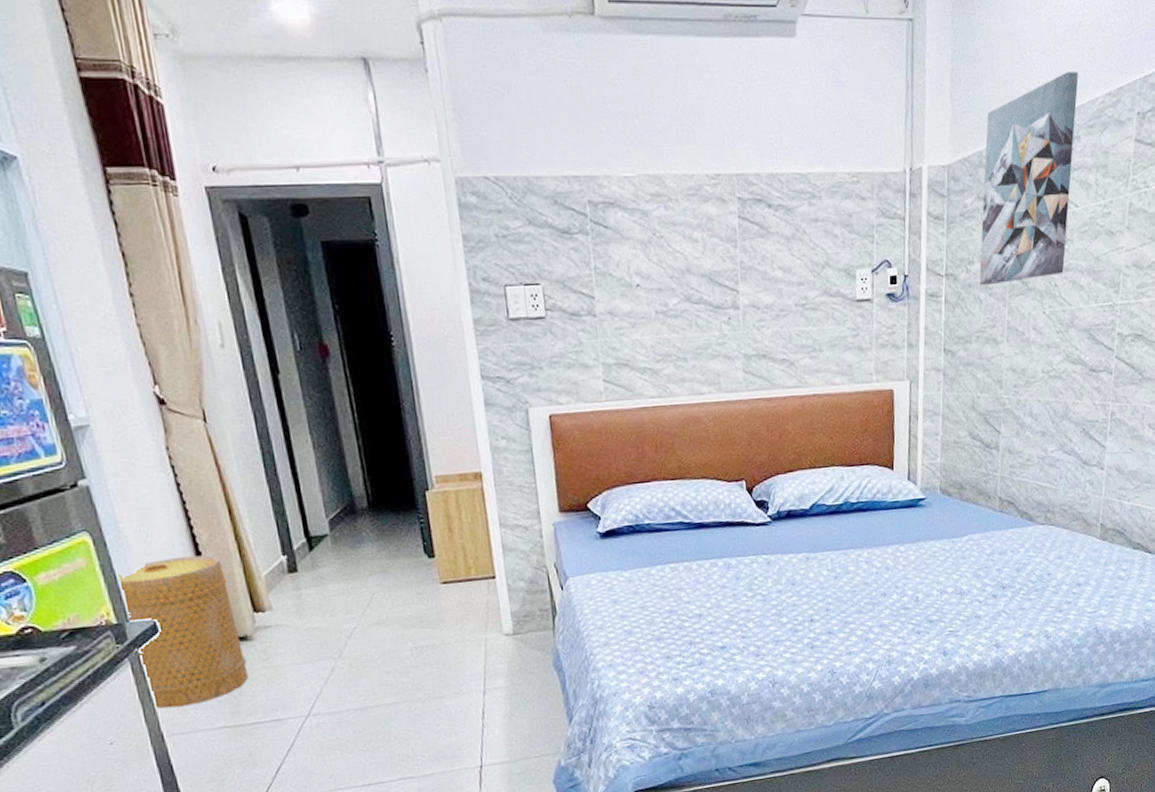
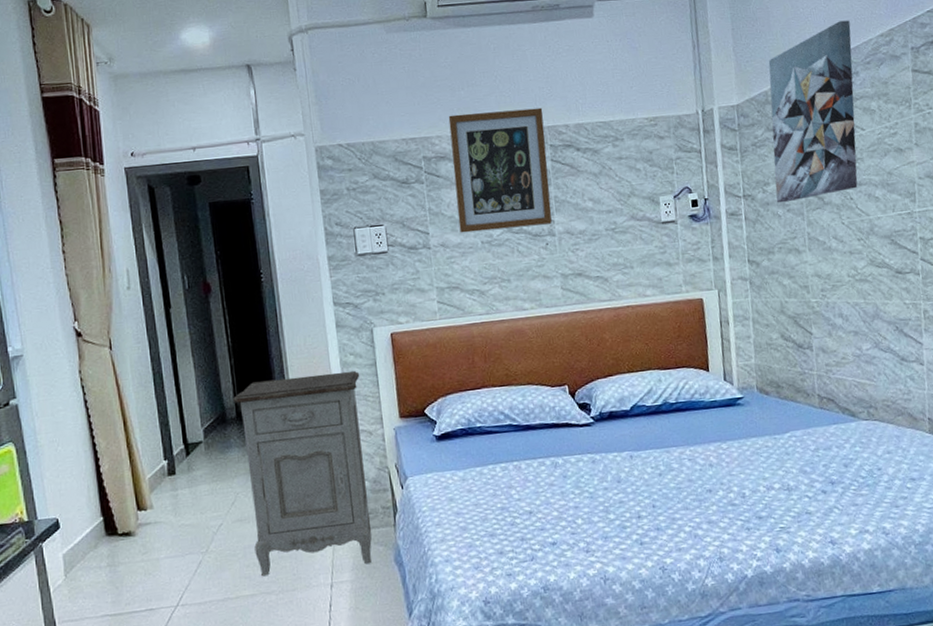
basket: present [120,555,249,709] -> none [34,461,130,597]
nightstand: none [363,457,529,684] -> present [233,370,372,577]
wall art: none [619,149,737,300] -> present [448,107,552,233]

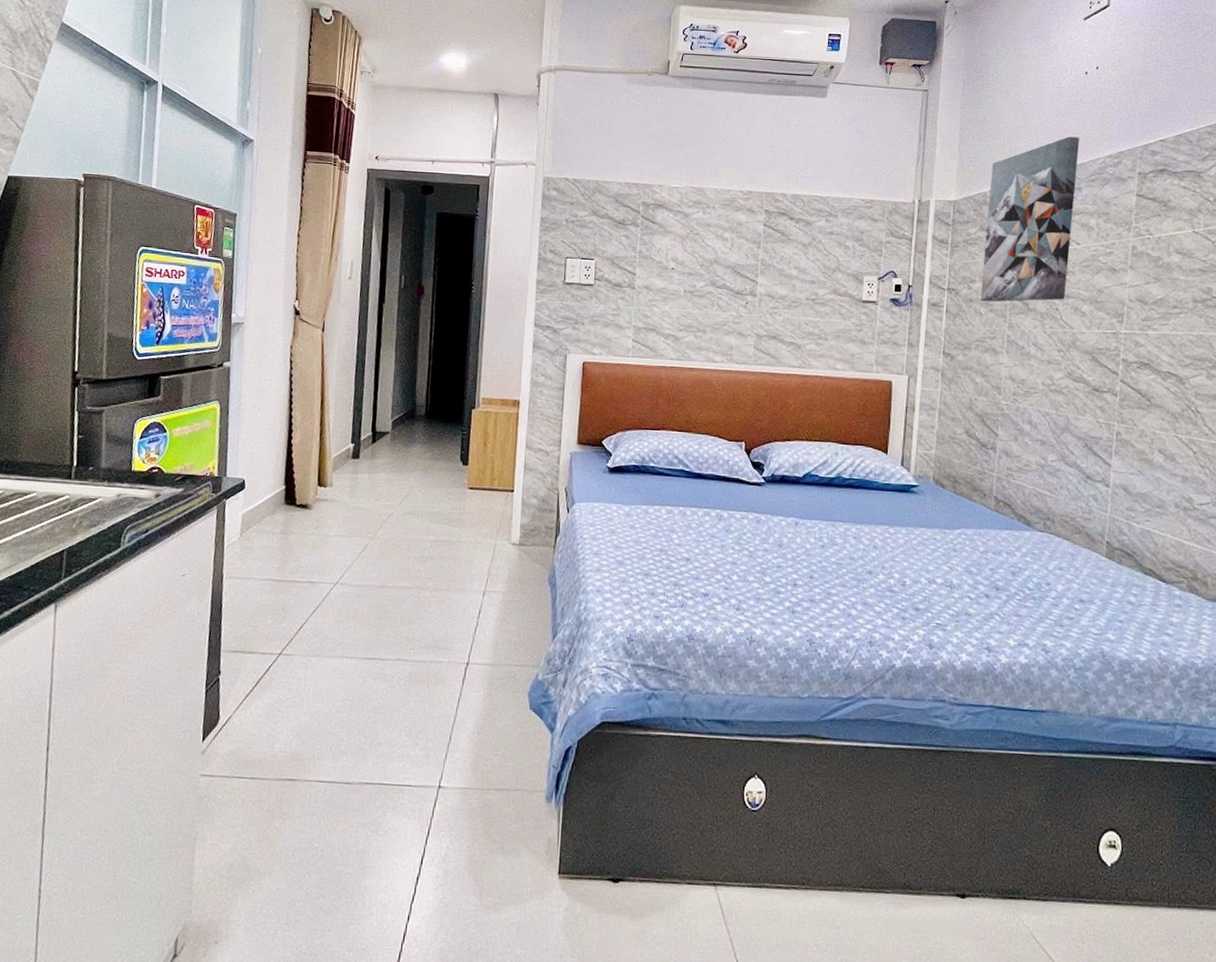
nightstand: present [233,370,372,577] -> none [418,385,547,580]
wall art: present [448,107,552,233] -> none [665,167,764,284]

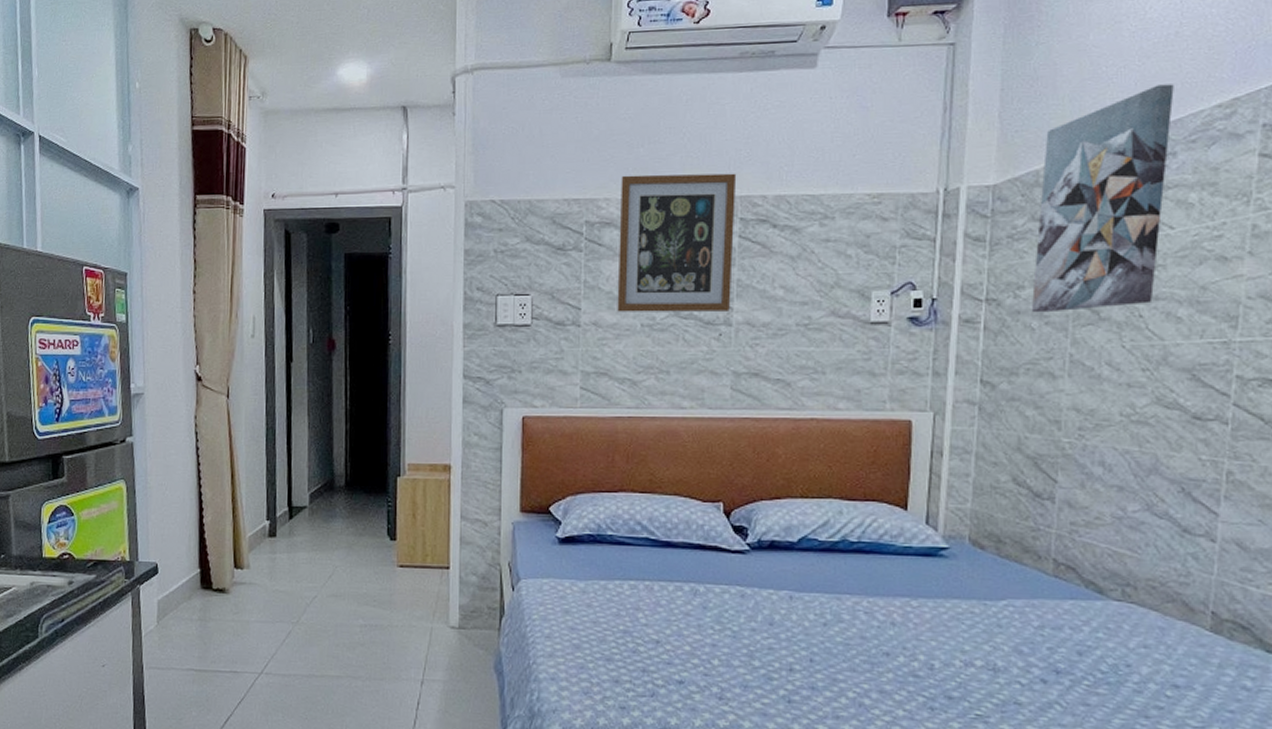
wall art: none [665,167,764,284] -> present [617,173,737,312]

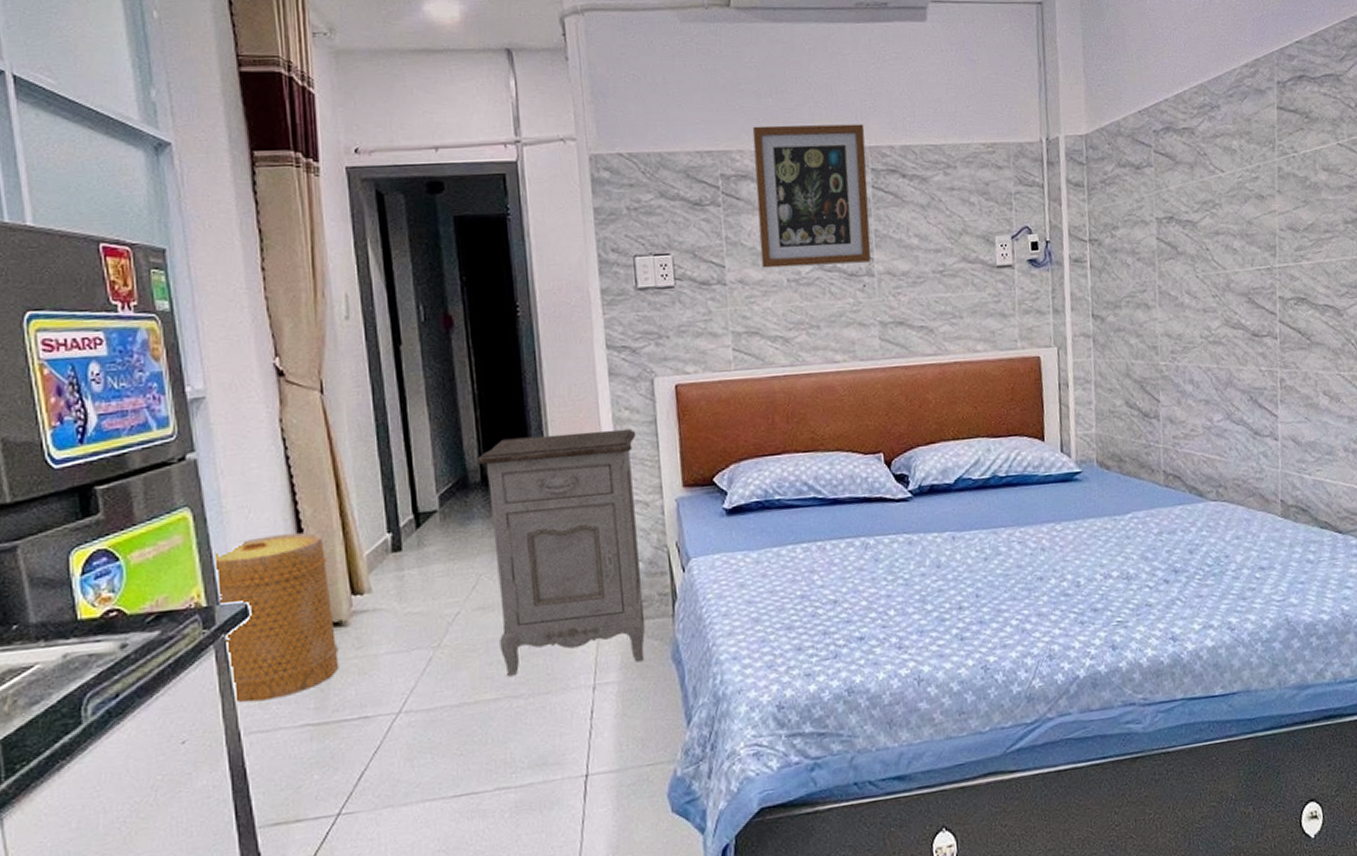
basket: none [139,510,220,644] -> present [216,532,340,703]
nightstand: none [344,451,482,667] -> present [478,428,645,677]
wall art: present [1031,84,1174,313] -> none [1122,46,1215,251]

